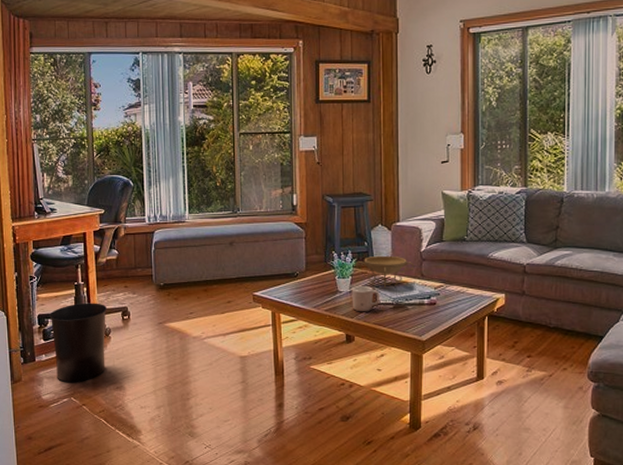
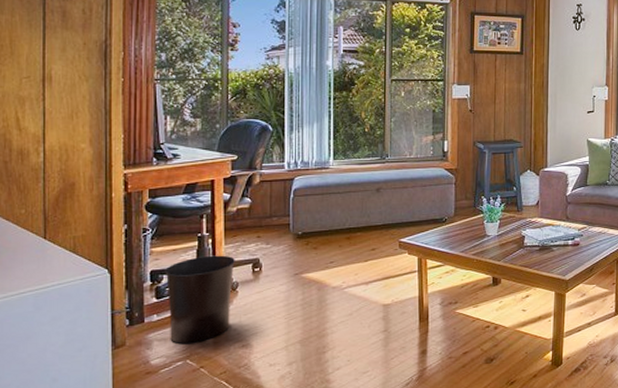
mug: present [352,286,379,312] -> none [499,230,526,255]
decorative bowl: present [355,255,415,288] -> none [504,199,561,231]

